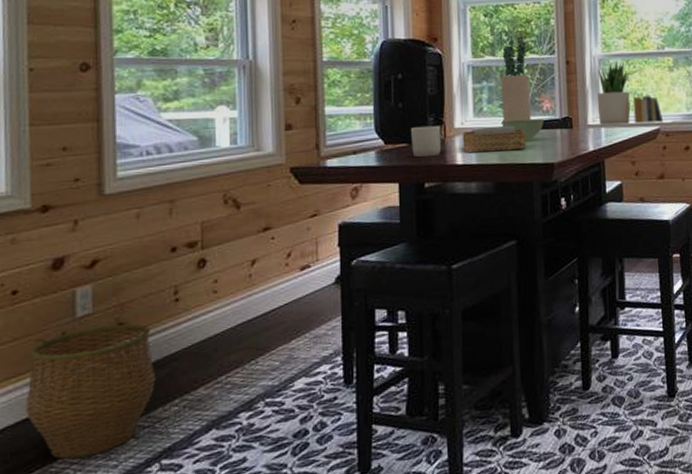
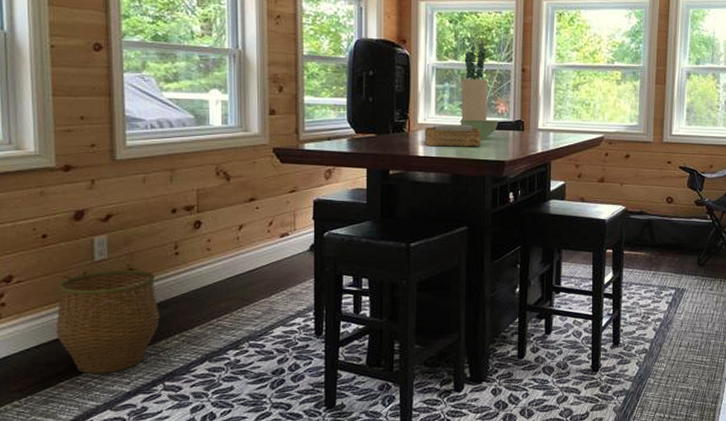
mug: present [410,125,442,158] -> none [378,119,406,148]
planter: present [596,61,631,126] -> none [548,71,580,131]
books: present [632,95,664,124] -> none [580,105,608,132]

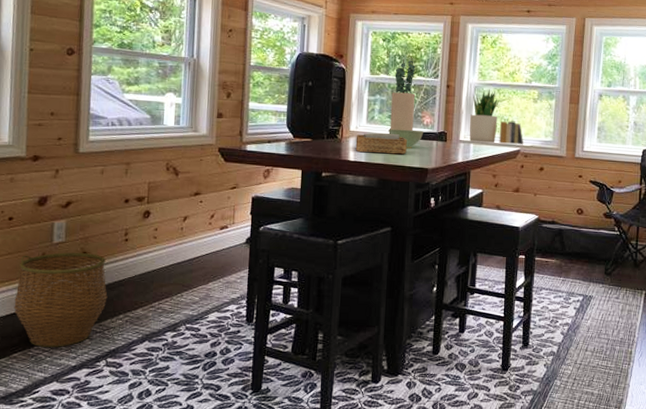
planter: none [548,71,580,131] -> present [469,89,499,144]
books: none [580,105,608,132] -> present [499,121,524,145]

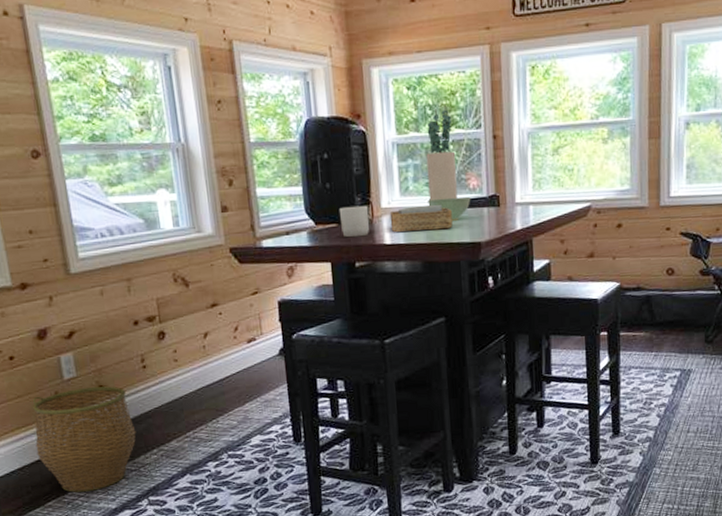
mug: none [314,126,339,152] -> present [339,205,370,238]
planter: present [469,89,499,144] -> none [525,133,561,203]
books: present [499,121,524,145] -> none [563,170,596,201]

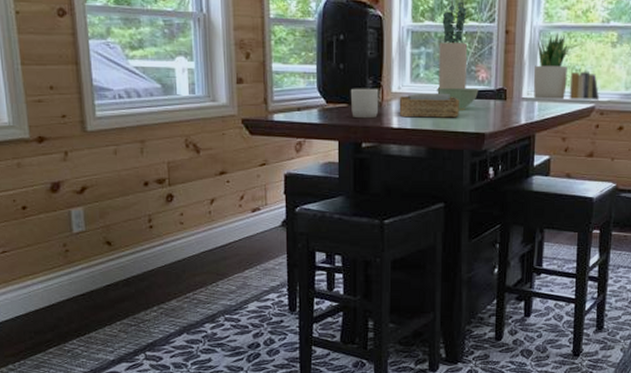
basket: present [33,386,136,493] -> none [41,243,138,342]
planter: none [525,133,561,203] -> present [533,33,570,100]
books: none [563,170,596,201] -> present [569,71,600,101]

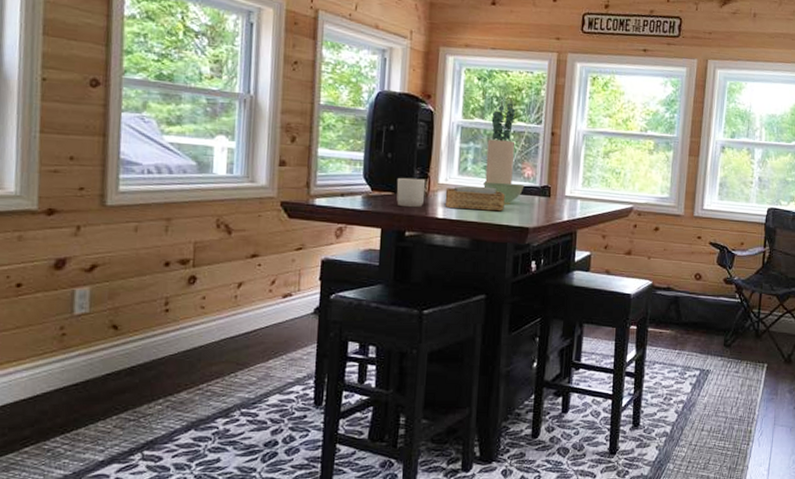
planter: present [533,33,570,100] -> none [576,138,611,200]
books: present [569,71,600,101] -> none [609,174,638,202]

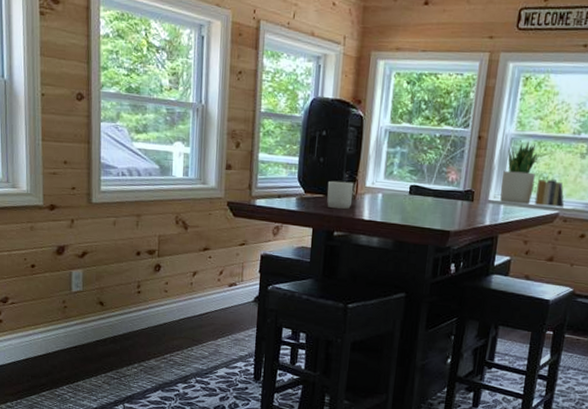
napkin holder: present [445,186,505,212] -> none [371,189,428,215]
bowl: present [483,181,525,206] -> none [408,185,448,209]
vase: present [485,99,516,184] -> none [410,102,444,188]
planter: none [576,138,611,200] -> present [500,141,539,205]
books: none [609,174,638,202] -> present [534,179,565,208]

